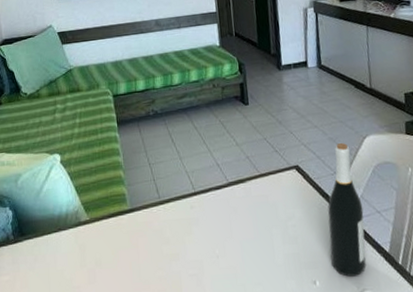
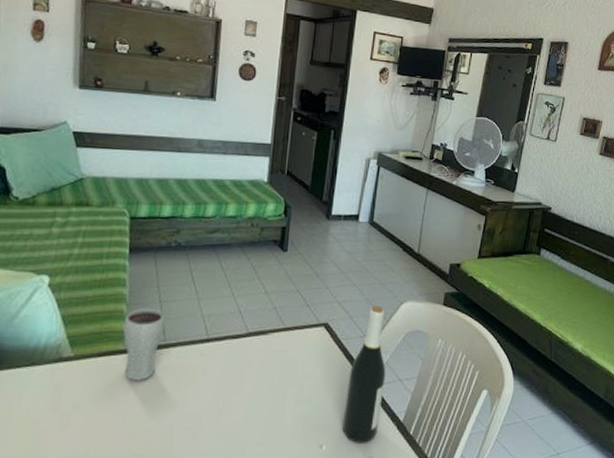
drinking glass: none [123,170,157,236] -> present [123,307,165,381]

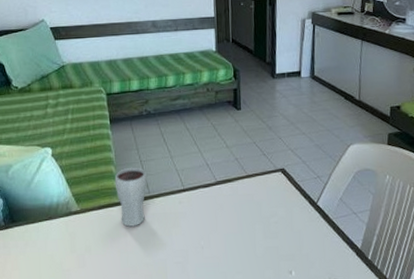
wine bottle: present [342,305,386,443] -> none [307,149,341,268]

